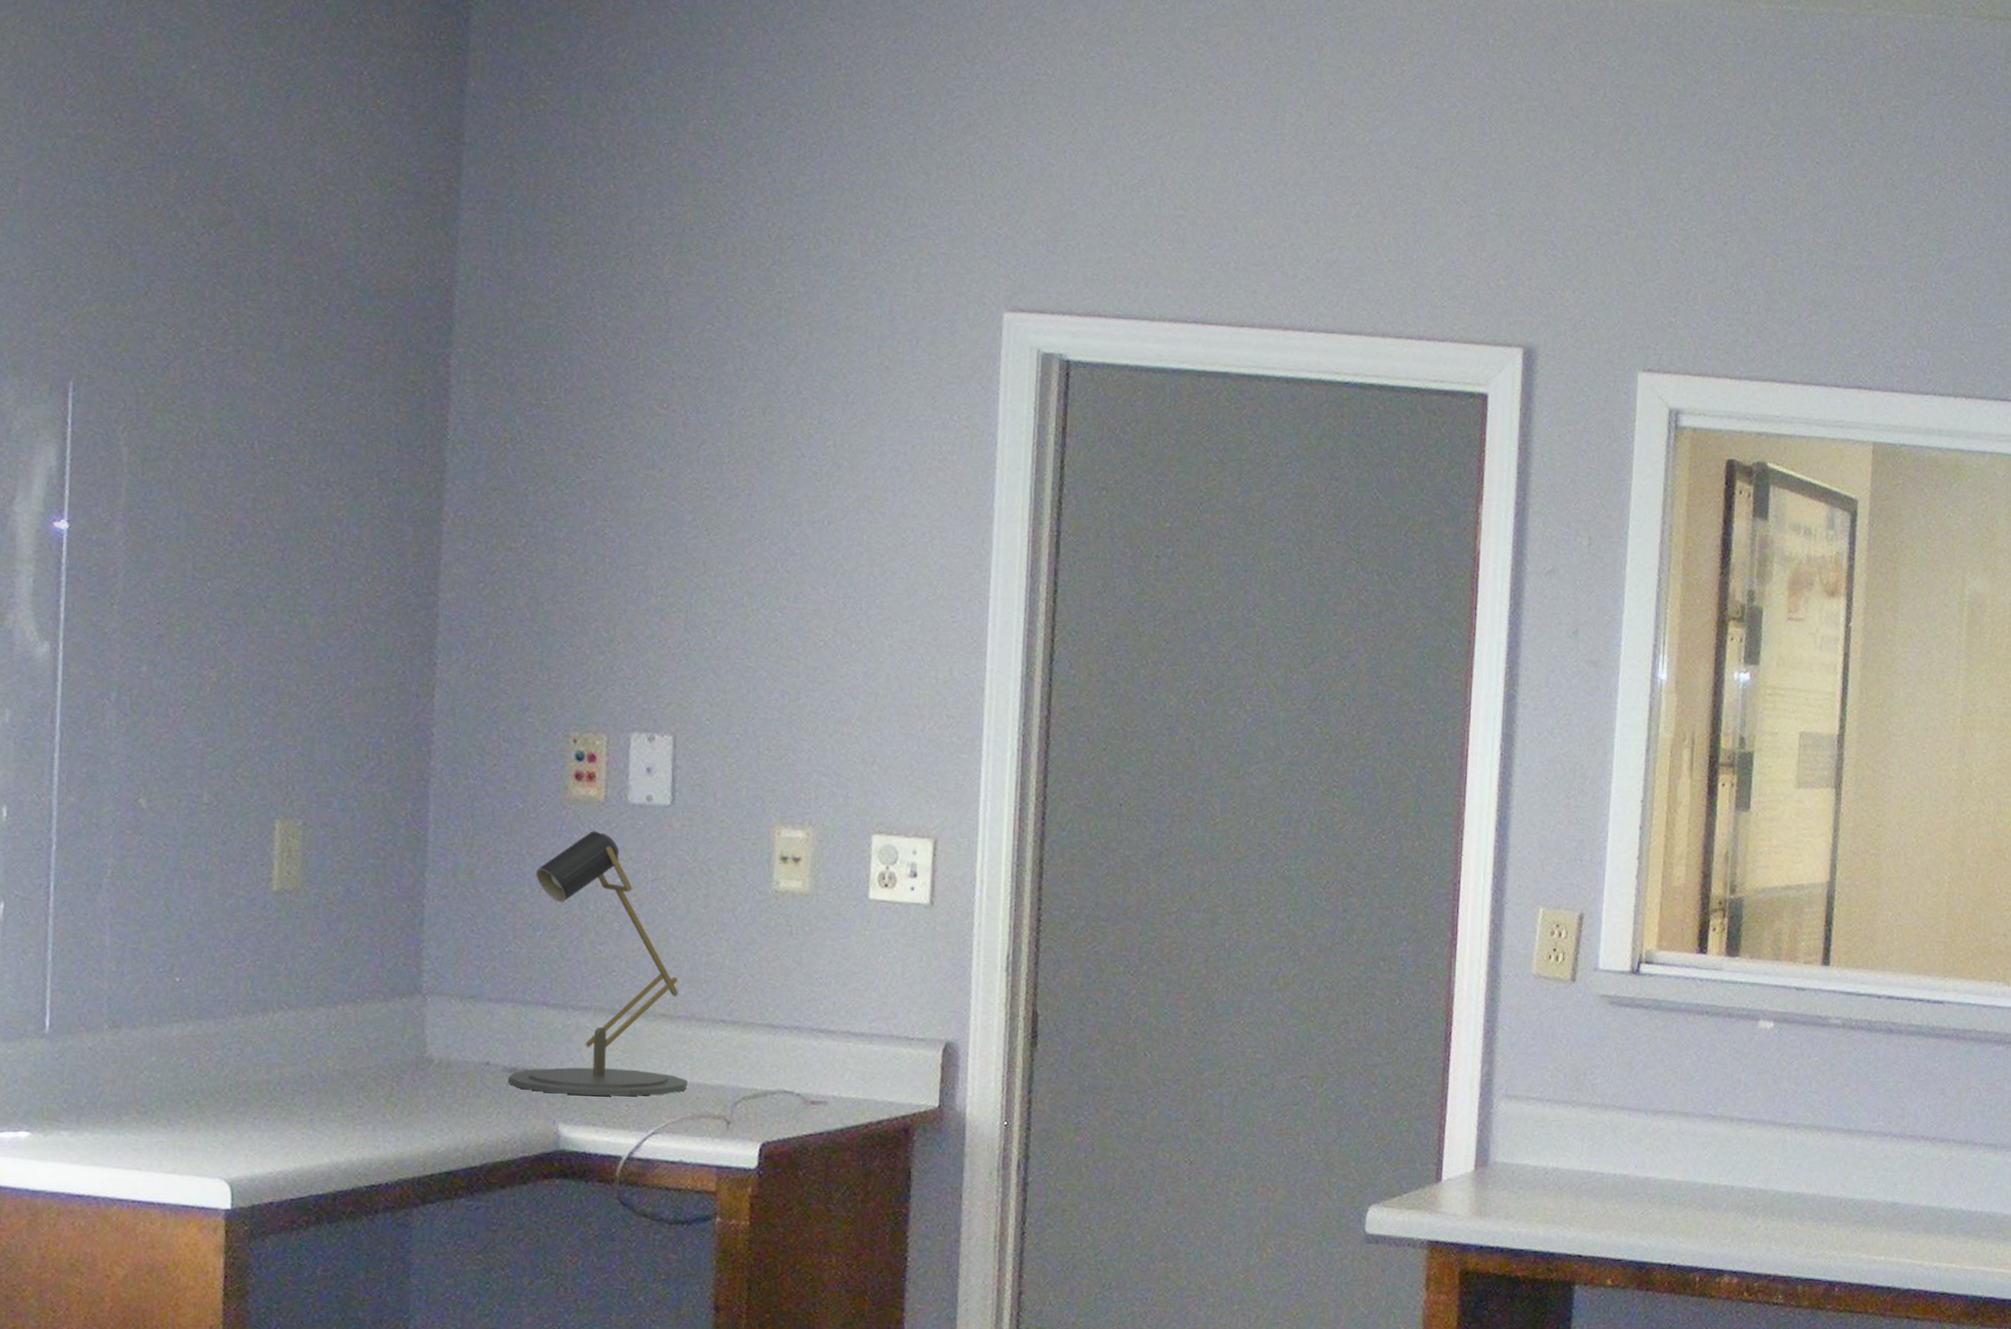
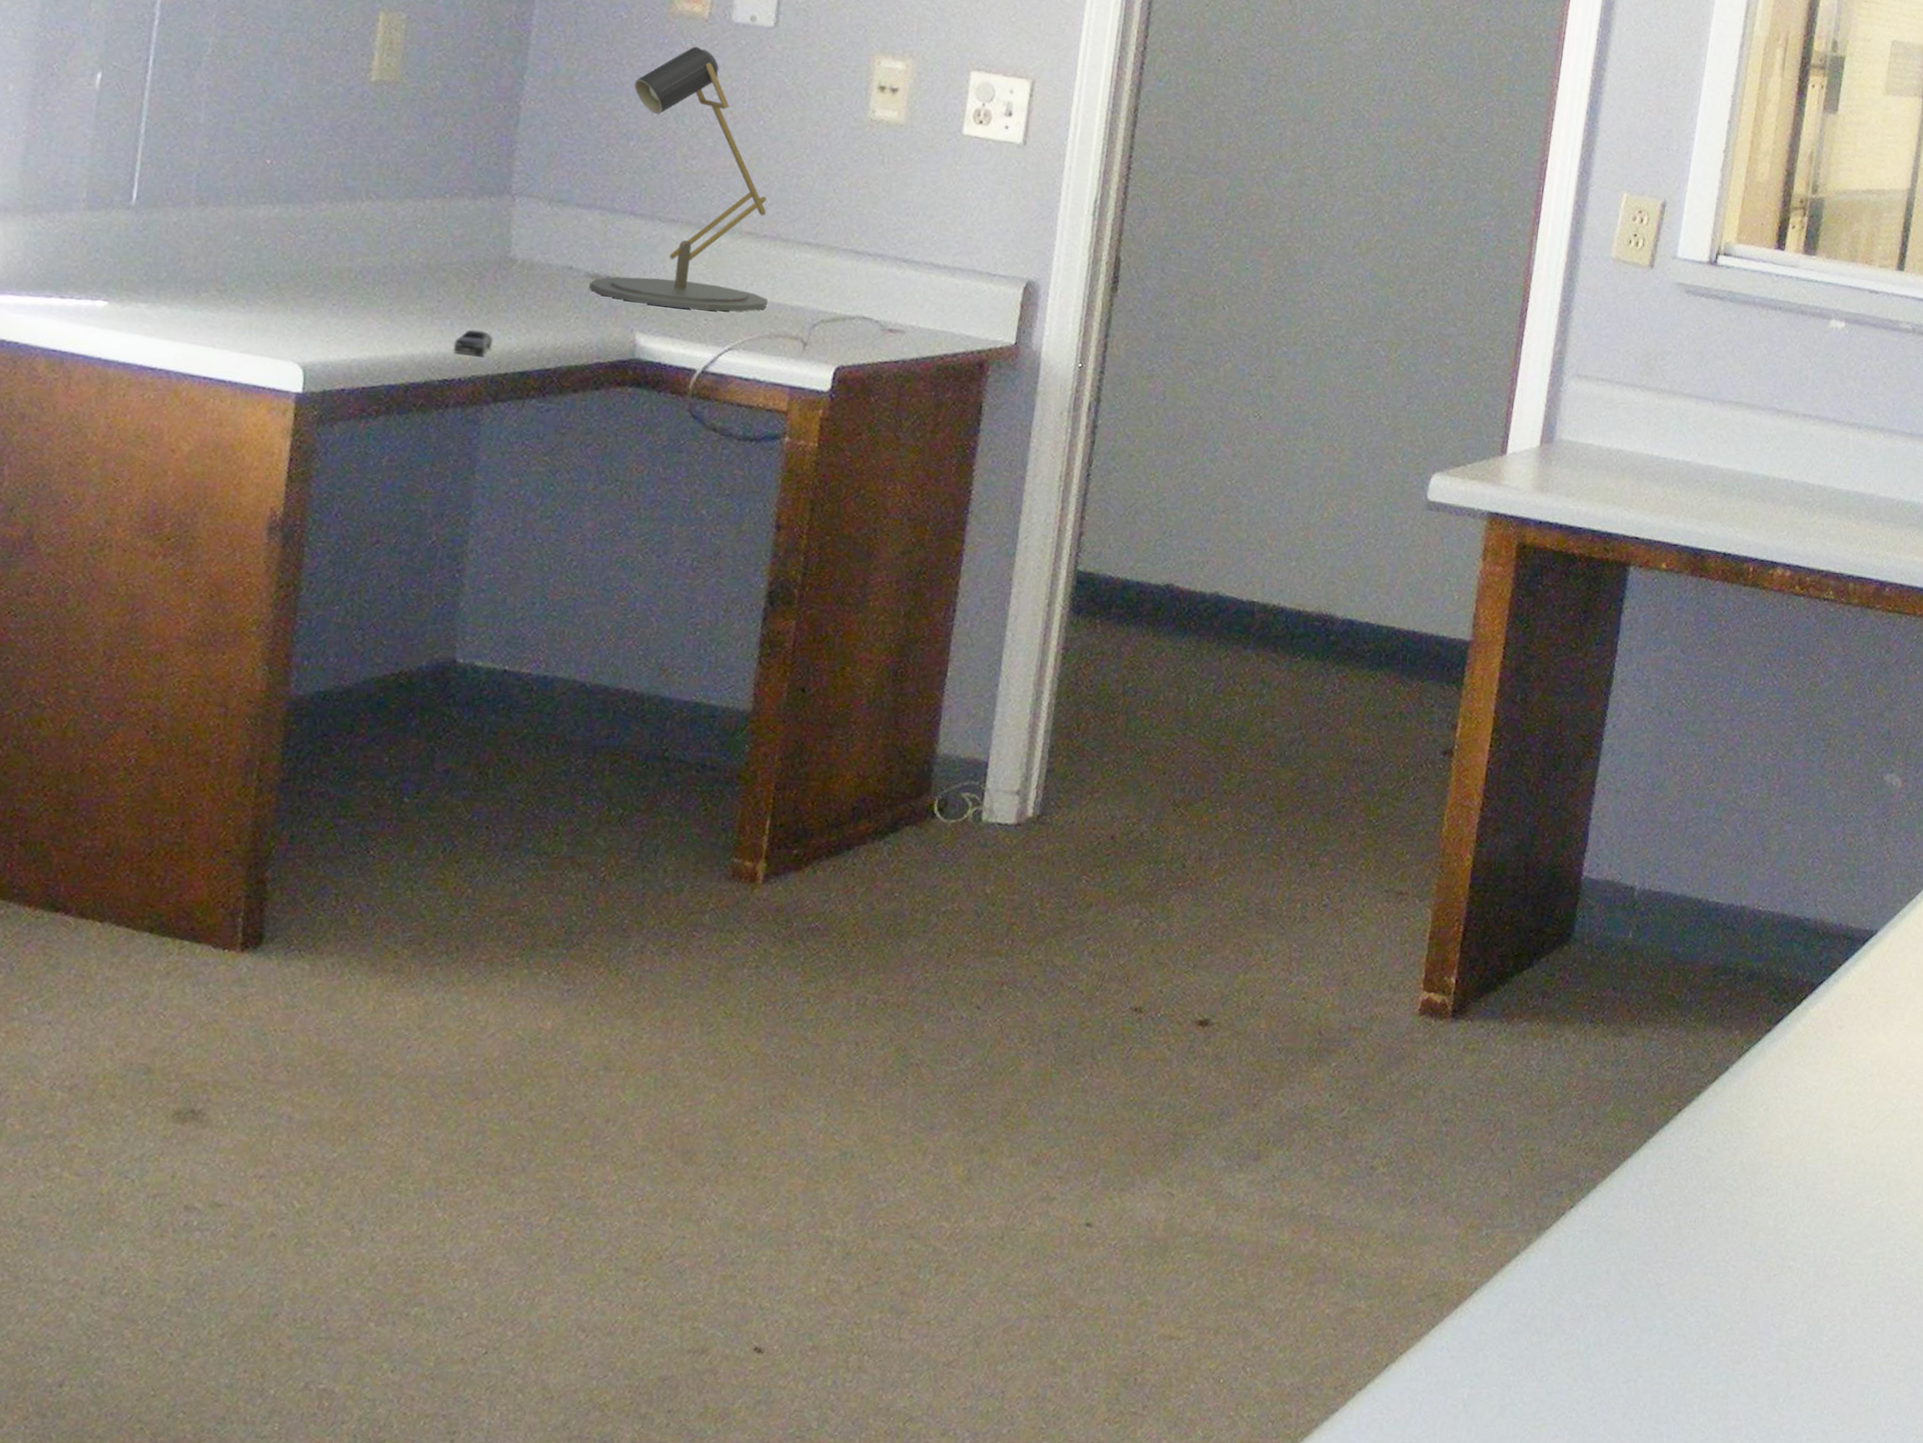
computer mouse: none [377,1133,417,1159] -> present [453,329,493,356]

